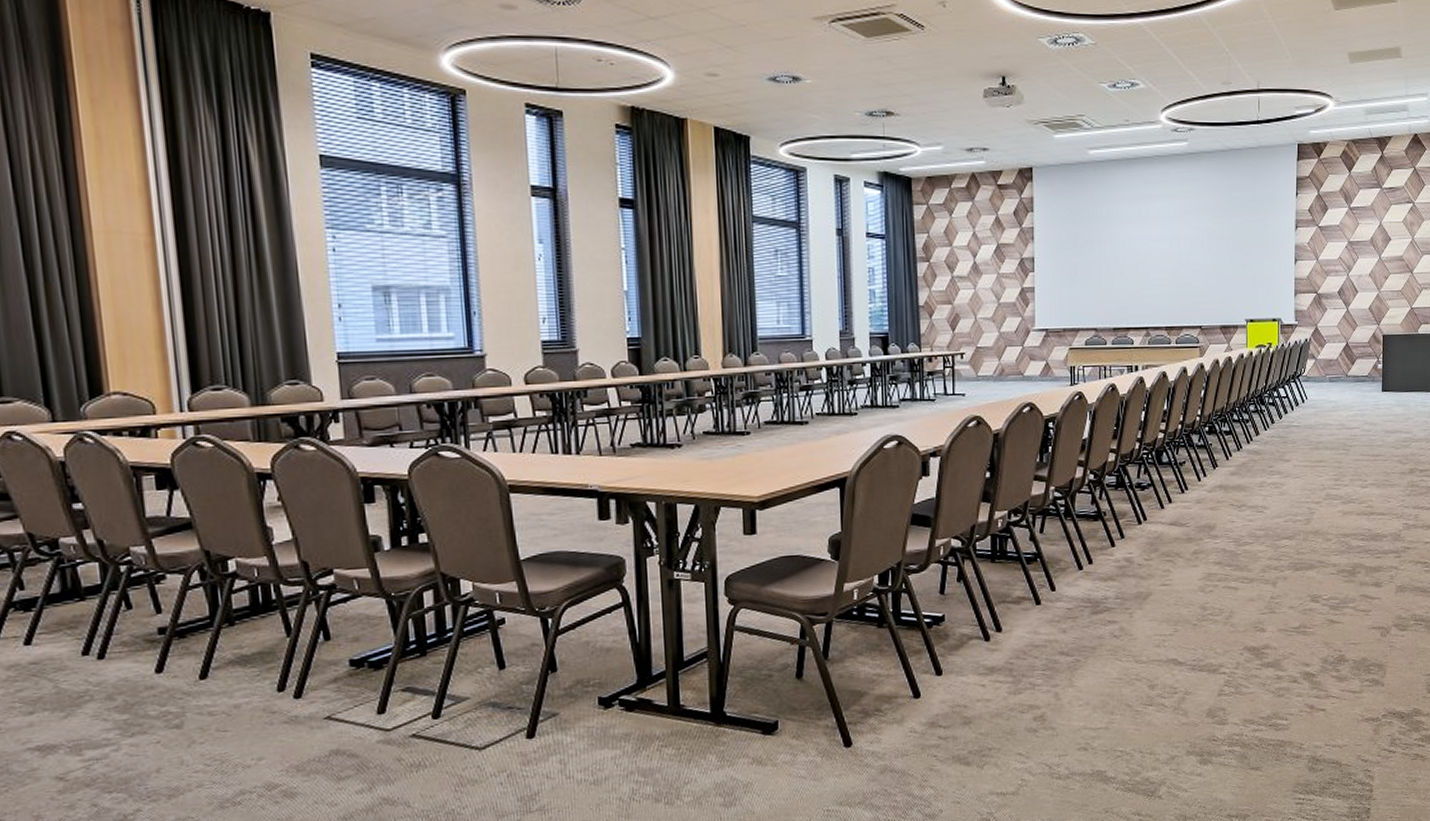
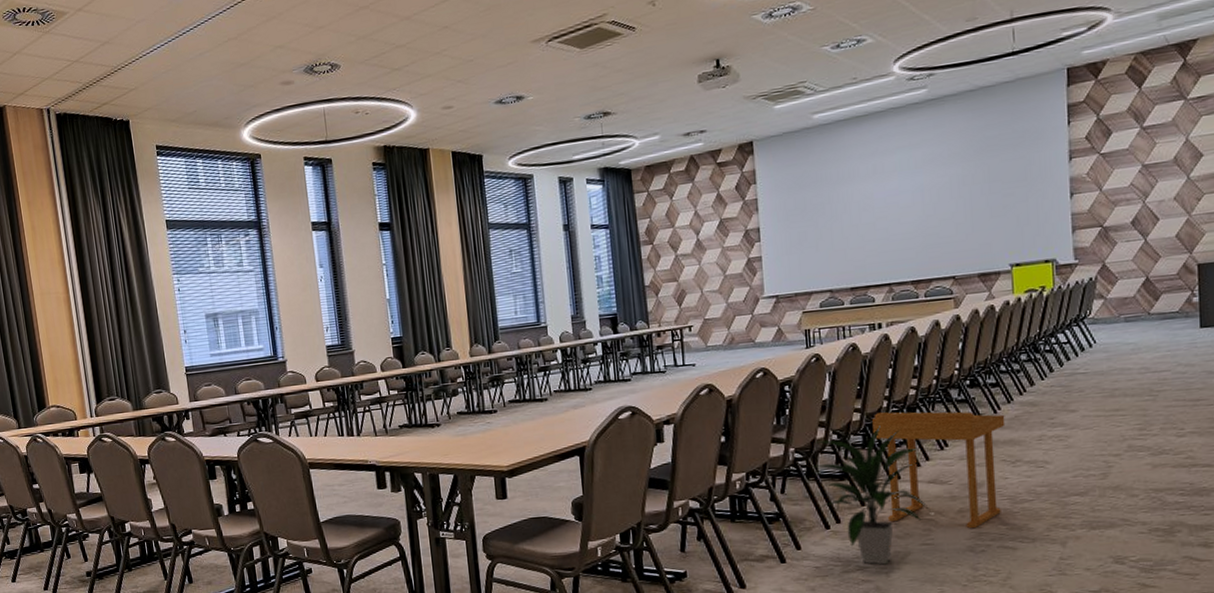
indoor plant: none [1070,467,1170,606] -> present [812,425,931,565]
side table: none [1125,454,1235,570] -> present [872,411,1006,529]

